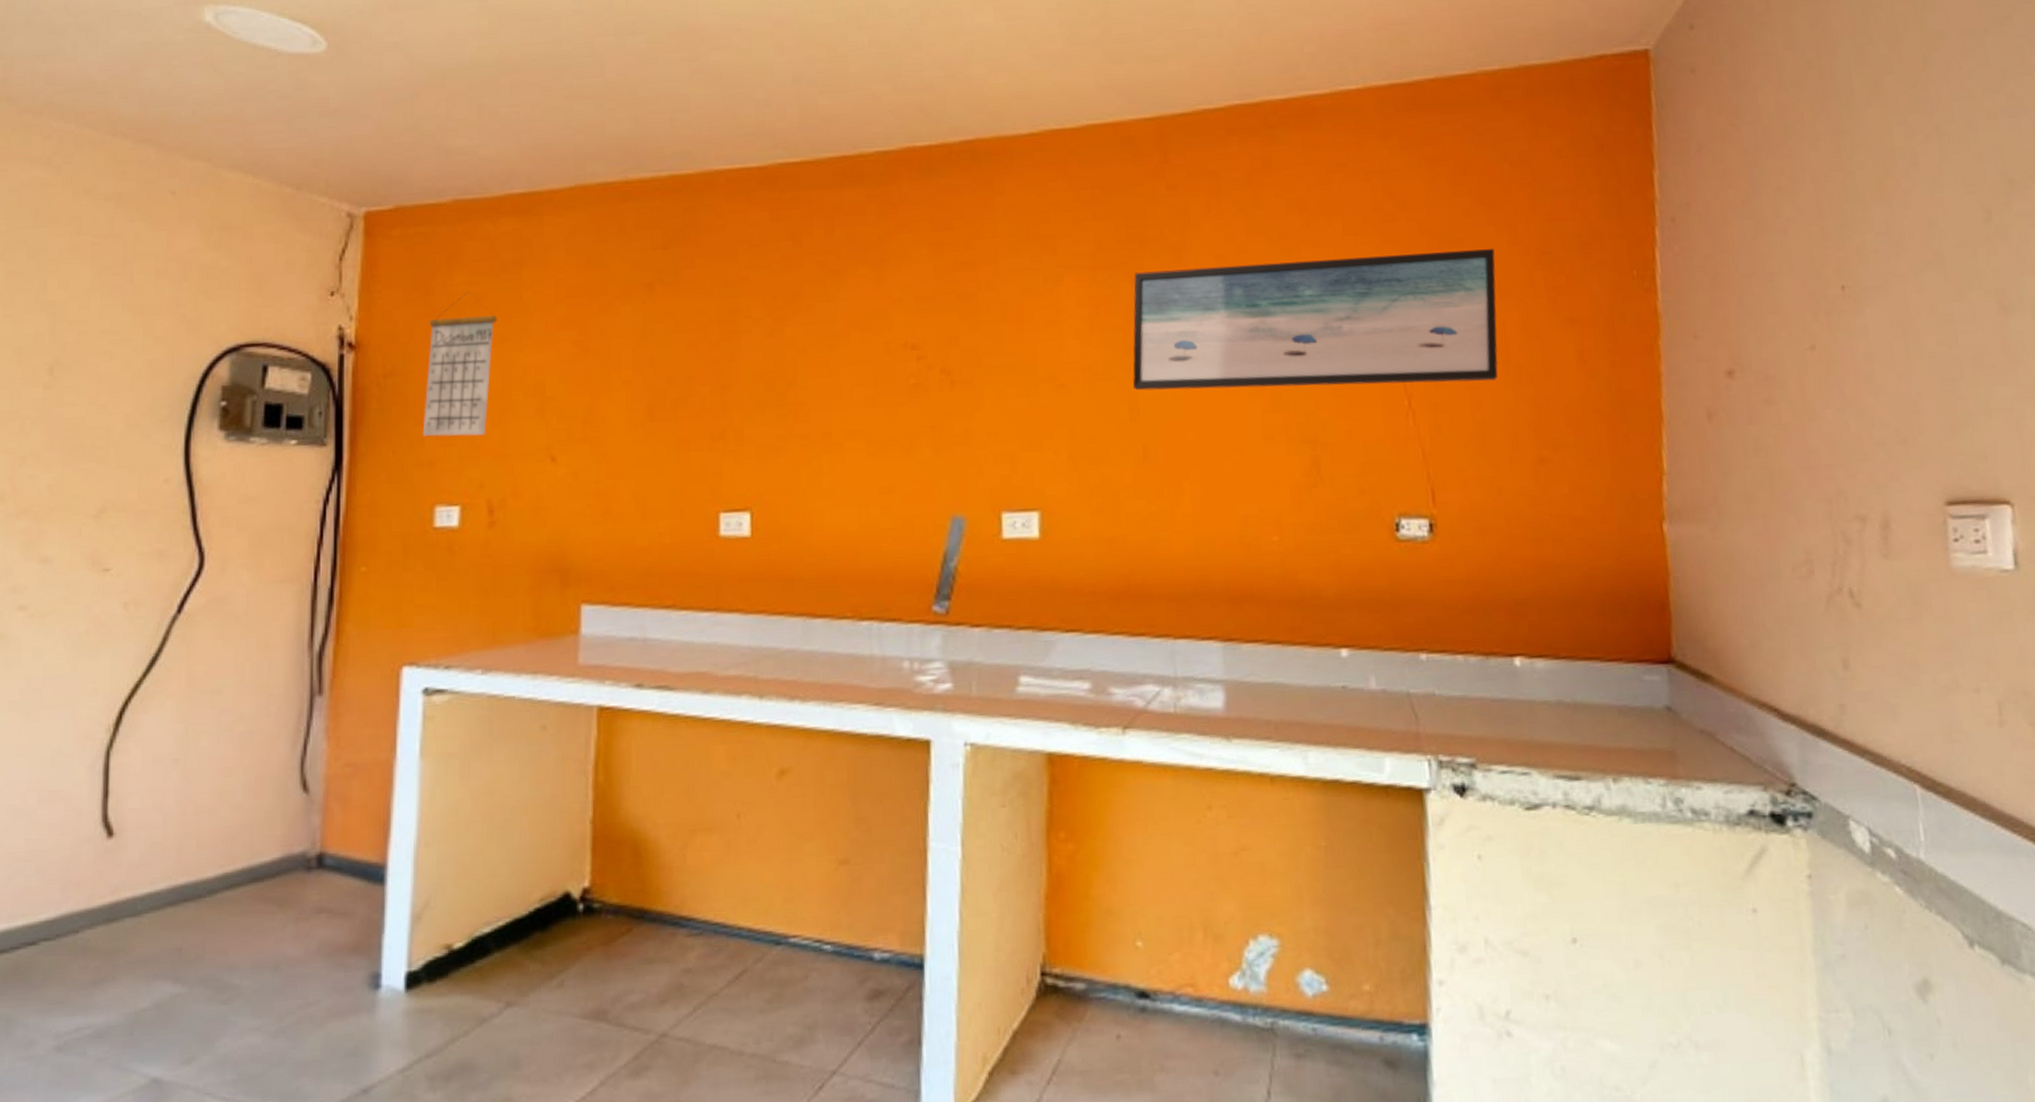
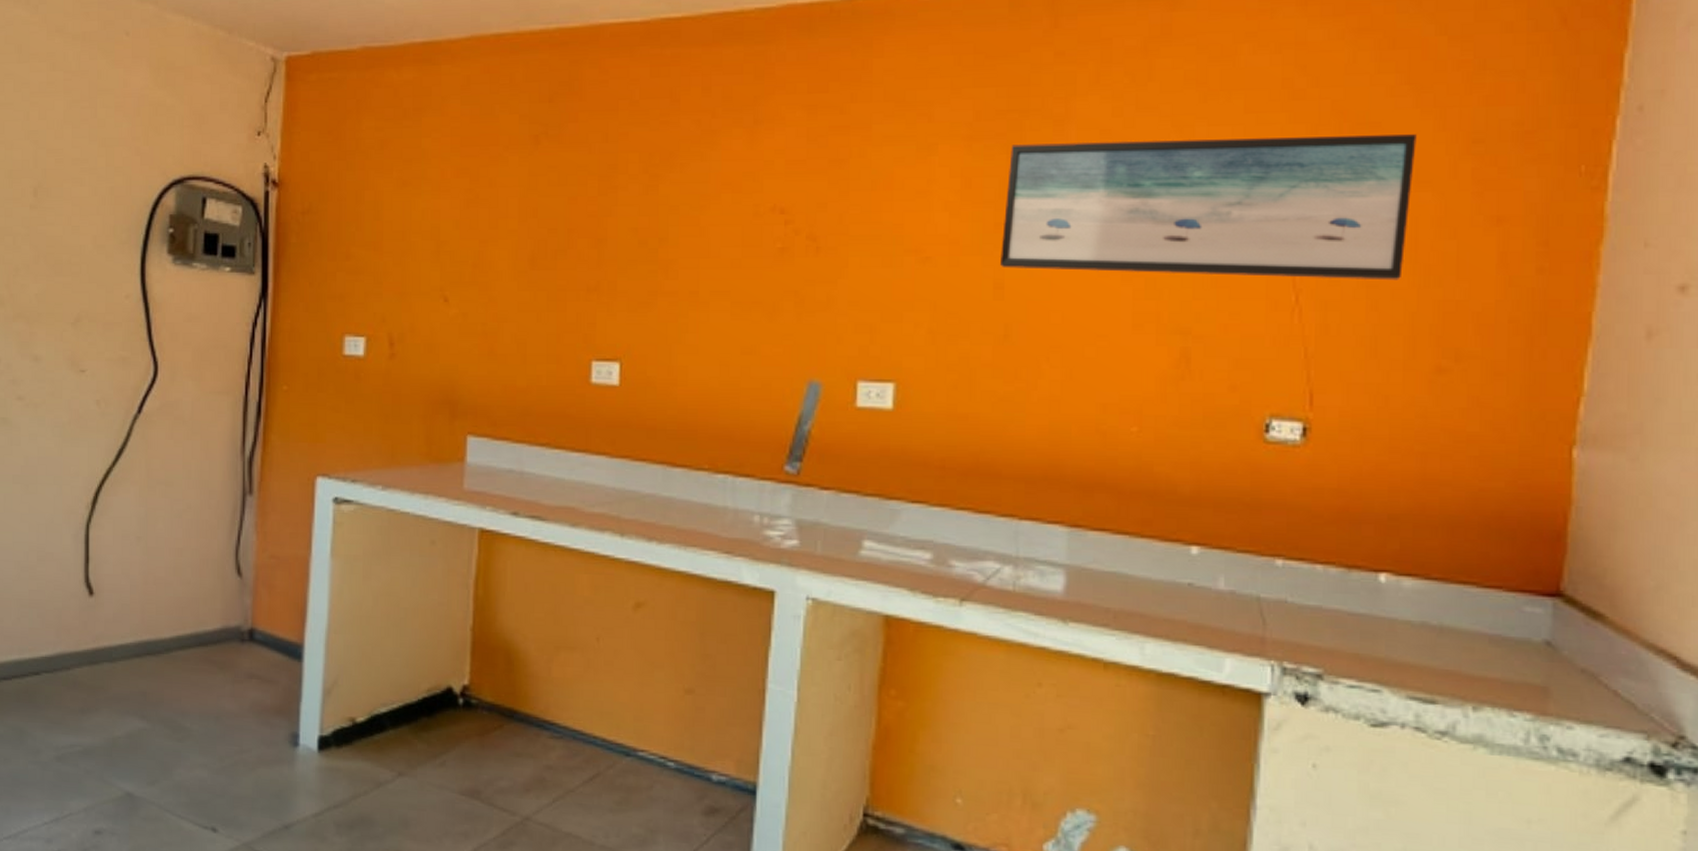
calendar: present [422,292,497,437] -> none [334,137,399,273]

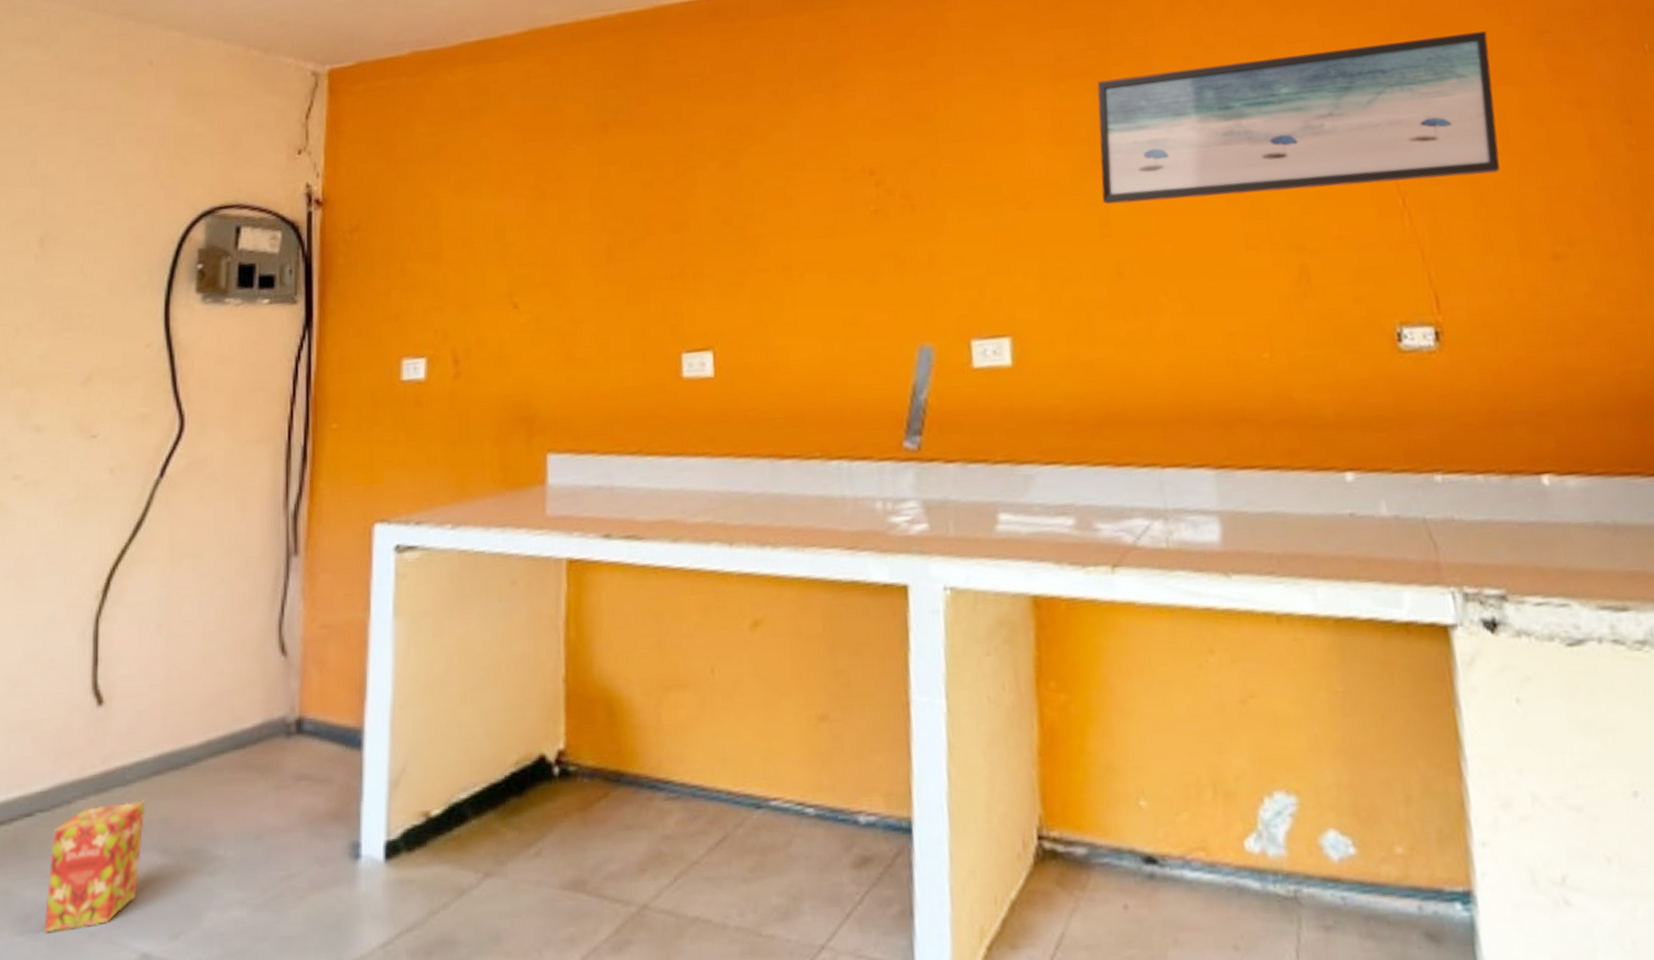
cardboard box: none [50,674,127,767] -> present [43,800,145,934]

